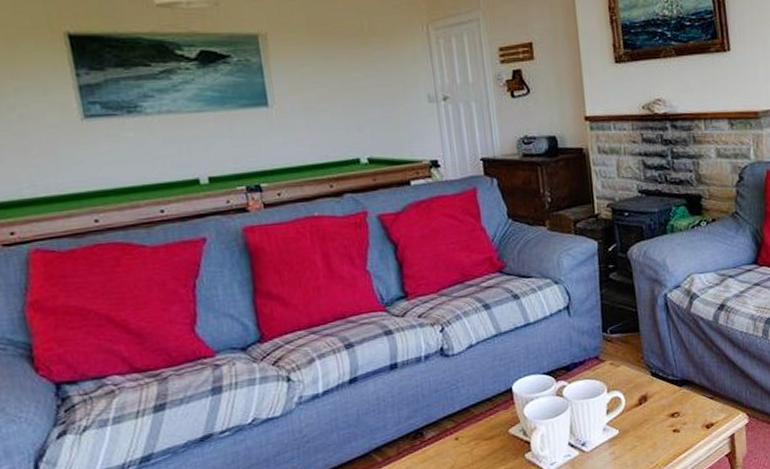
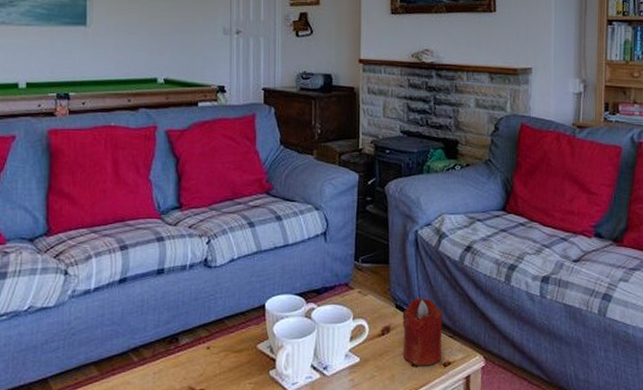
candle: none [658,362,704,431] -> present [402,298,443,366]

